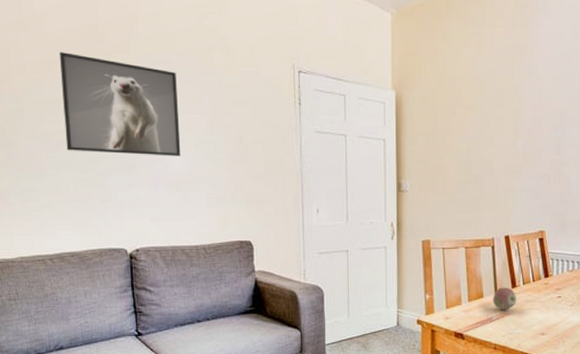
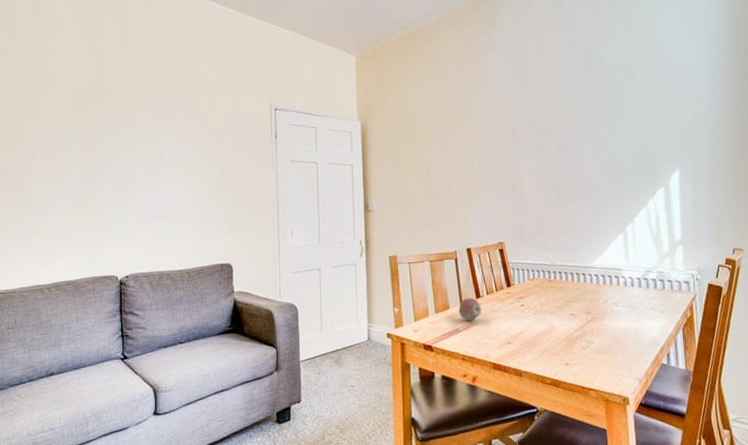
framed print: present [59,52,181,156] -> none [68,104,170,190]

